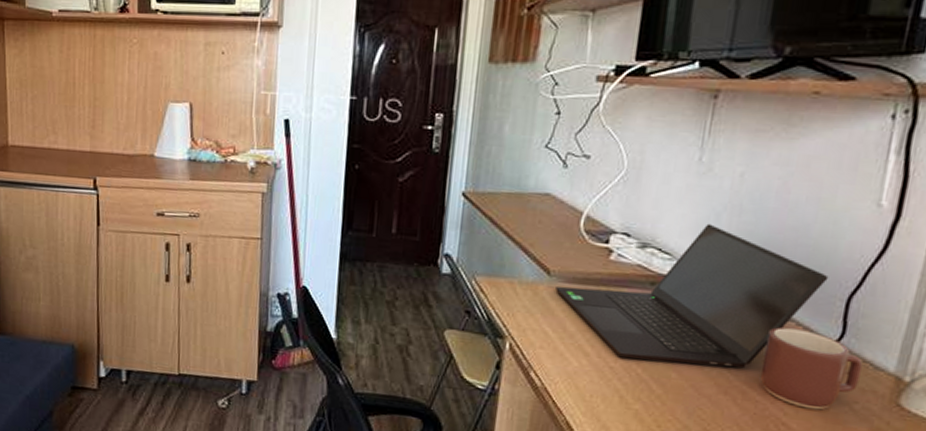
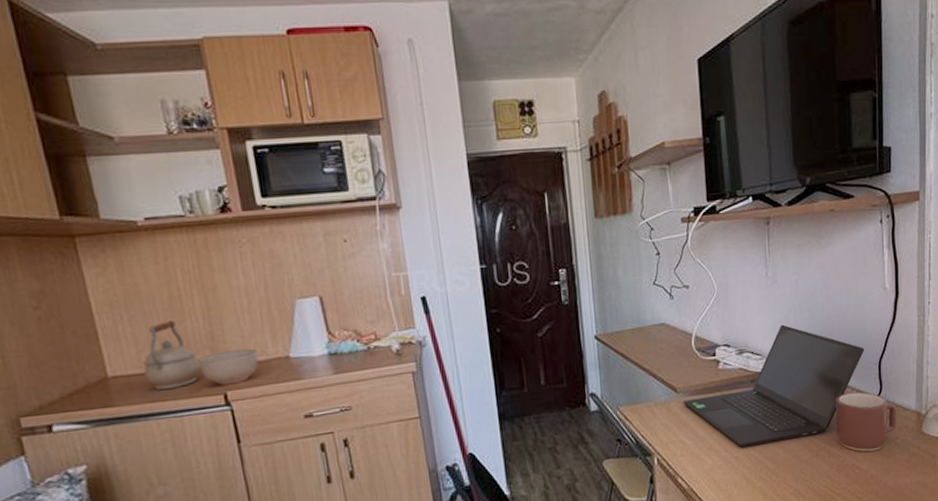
kettle: none [35,104,80,166] -> present [142,320,201,391]
bowl: none [77,140,129,172] -> present [197,348,259,386]

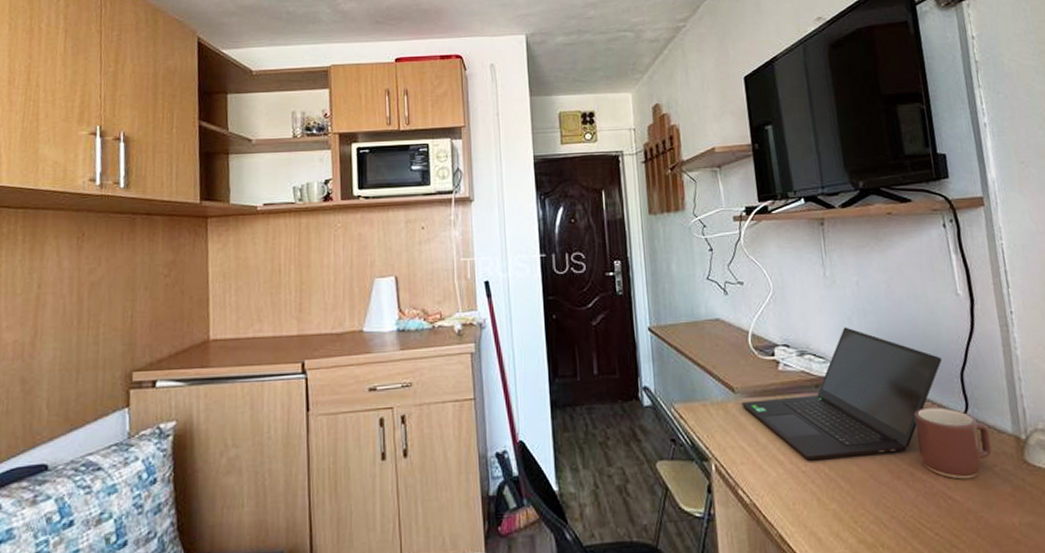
kettle: present [142,320,201,391] -> none [239,292,287,355]
bowl: present [197,348,259,386] -> none [284,321,337,354]

